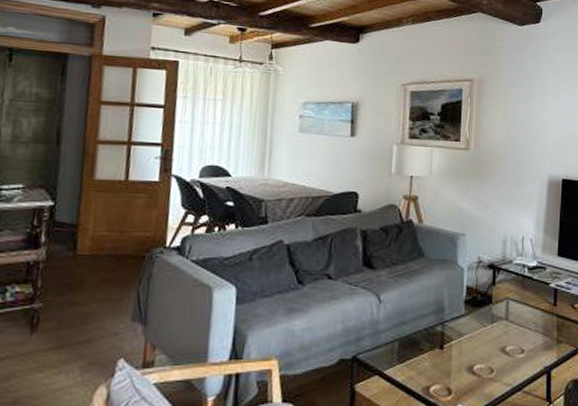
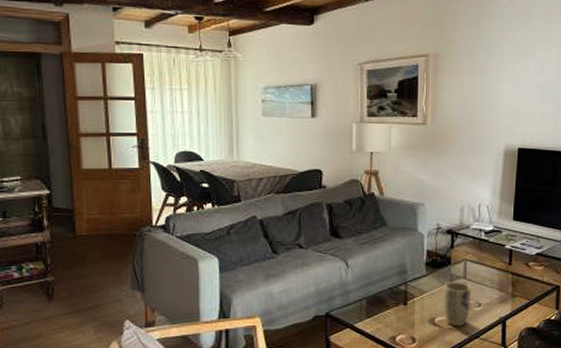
plant pot: none [483,324,514,376] -> present [443,282,472,327]

